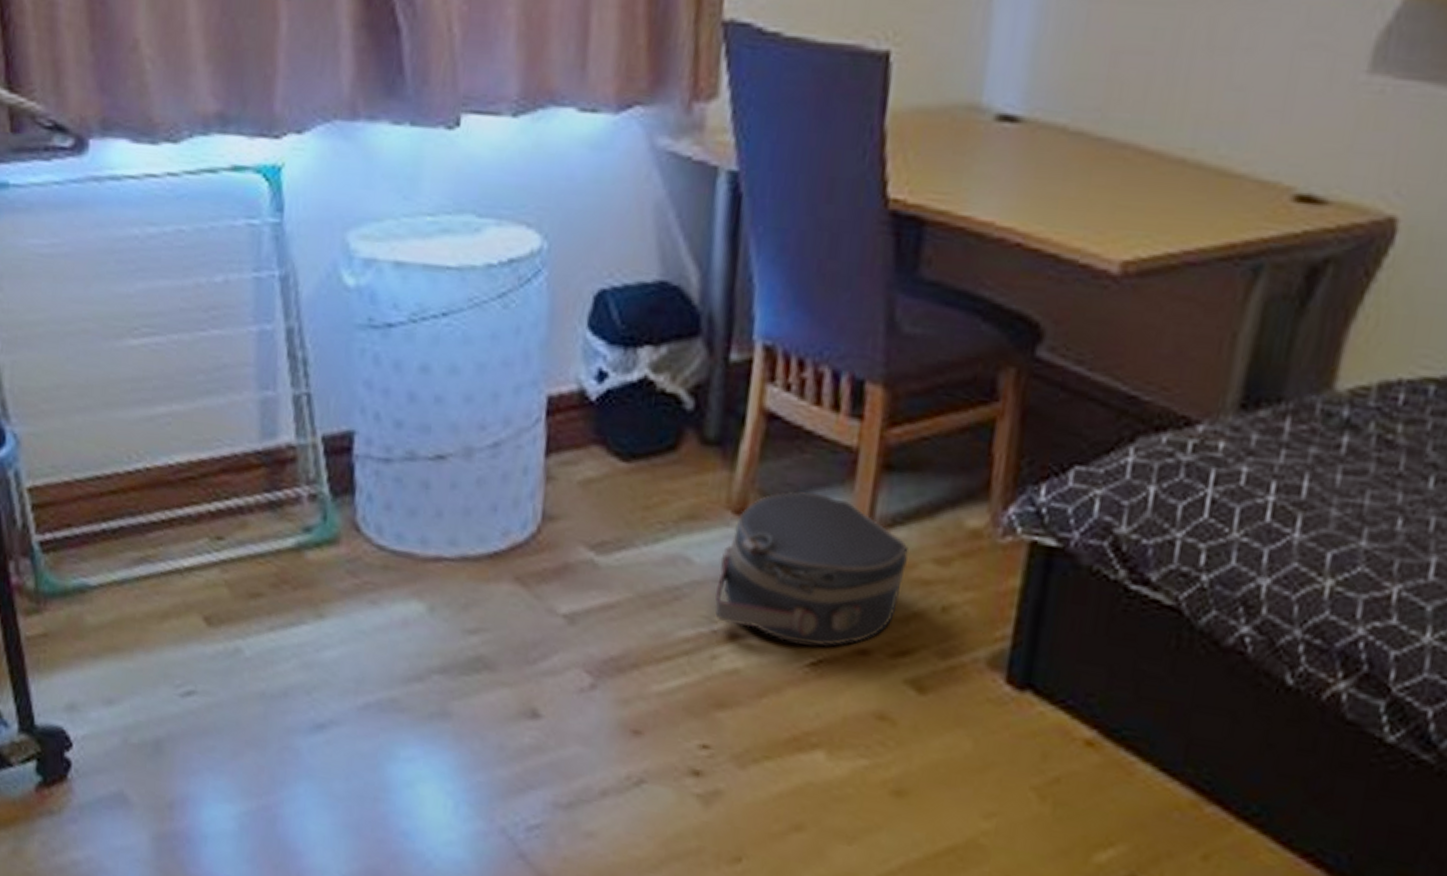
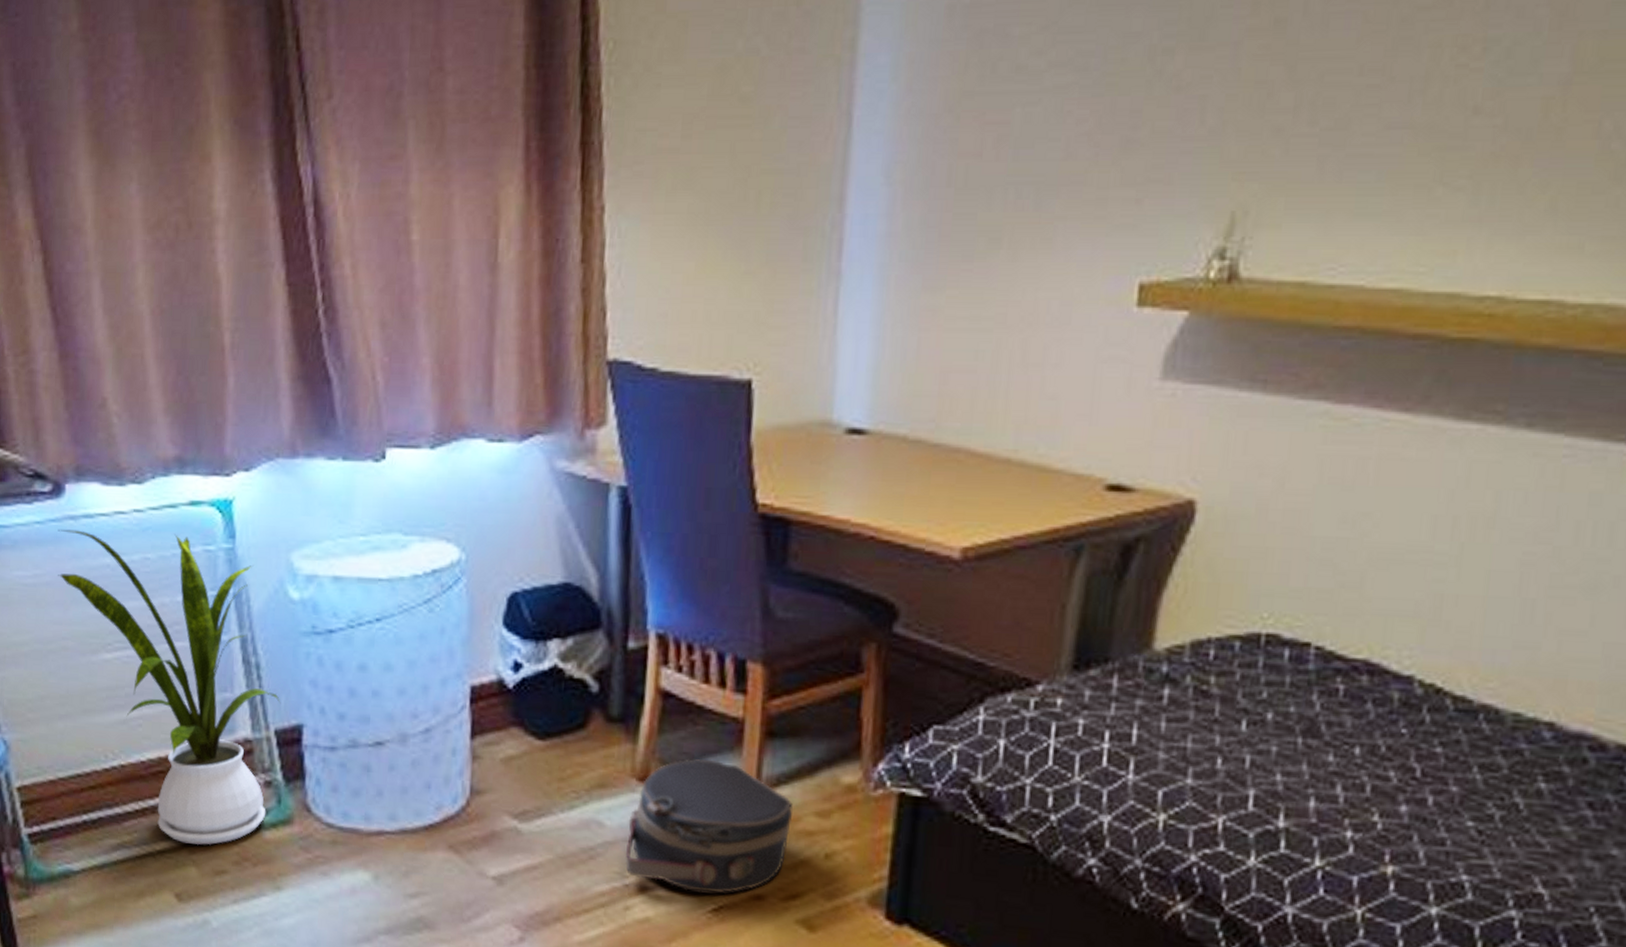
house plant: none [78,191,330,564] -> present [57,529,281,845]

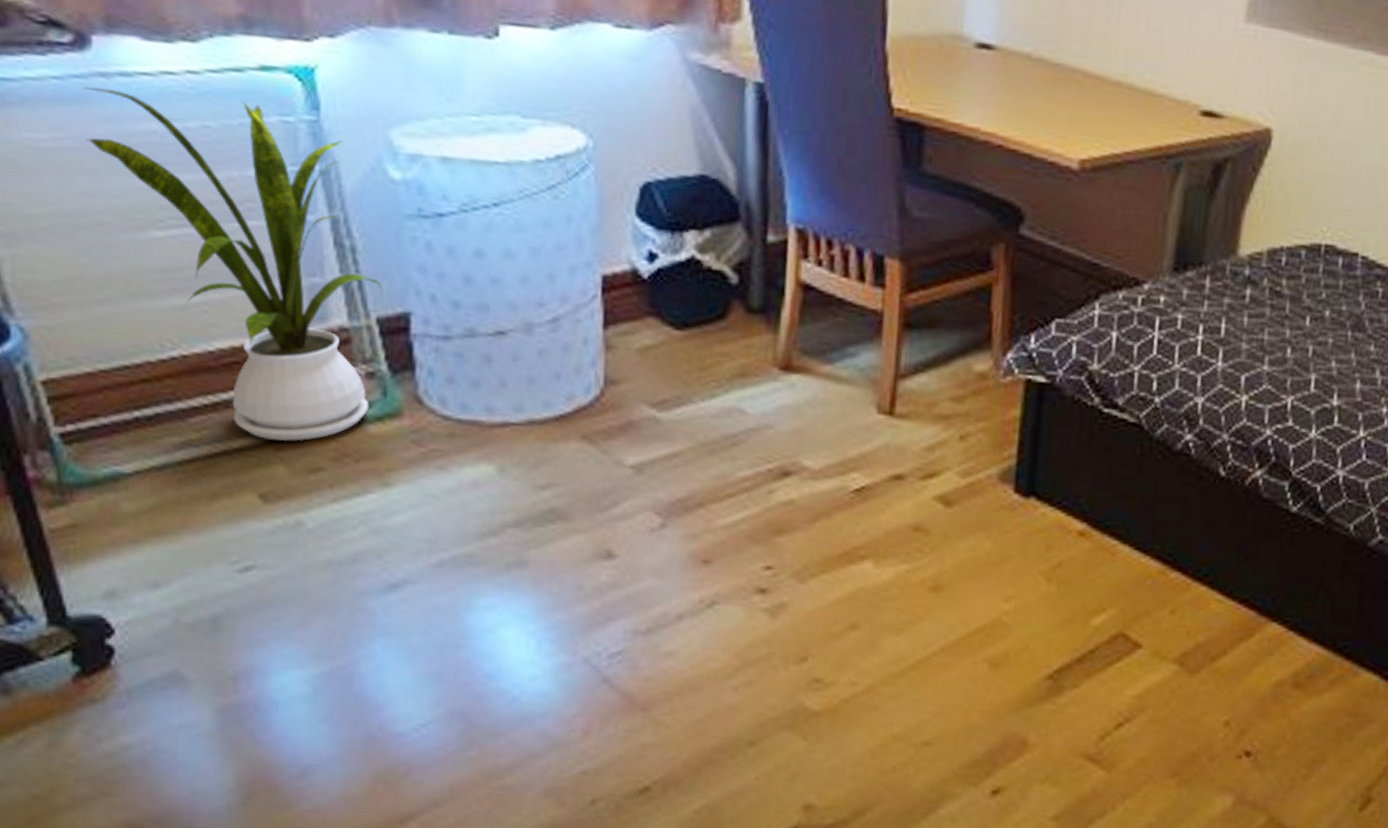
hat box: present [625,759,793,894] -> none [769,348,930,475]

